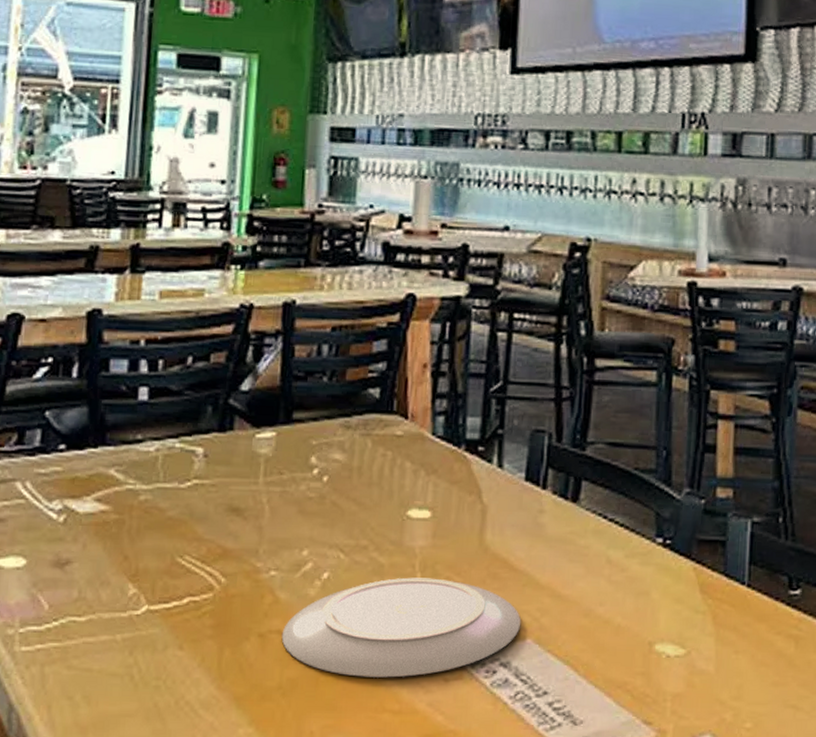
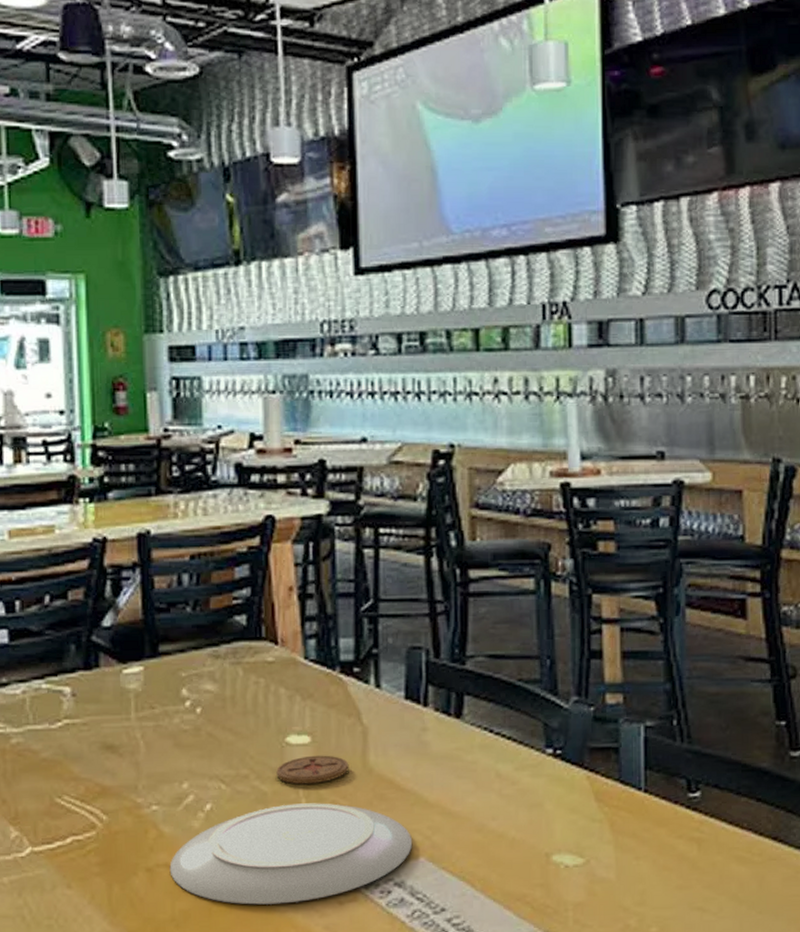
coaster: none [395,530,466,559] -> present [276,755,349,785]

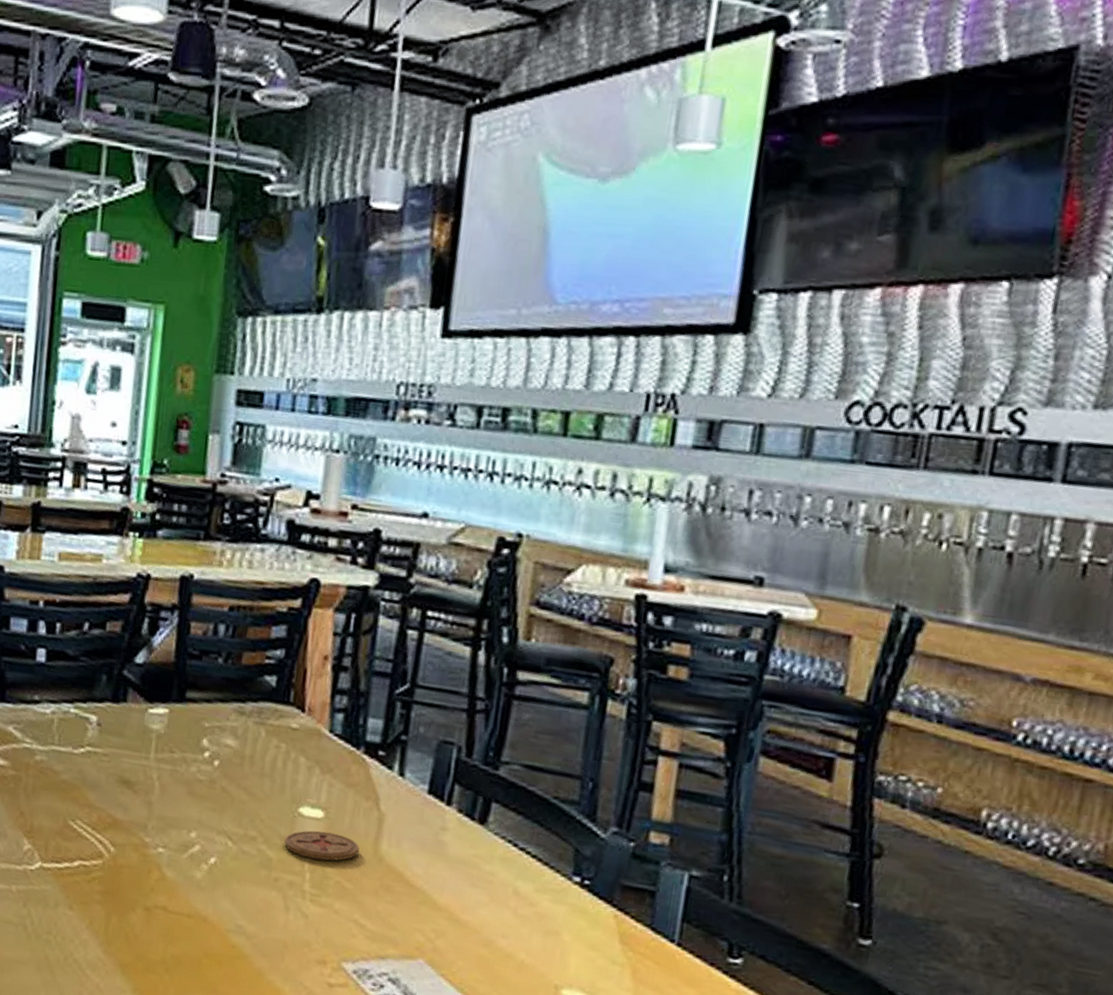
plate: present [169,803,413,906] -> none [166,874,414,977]

